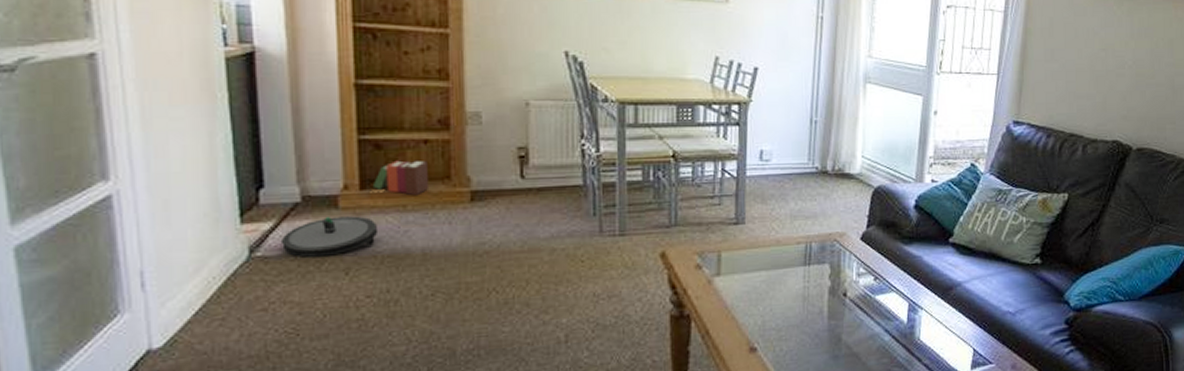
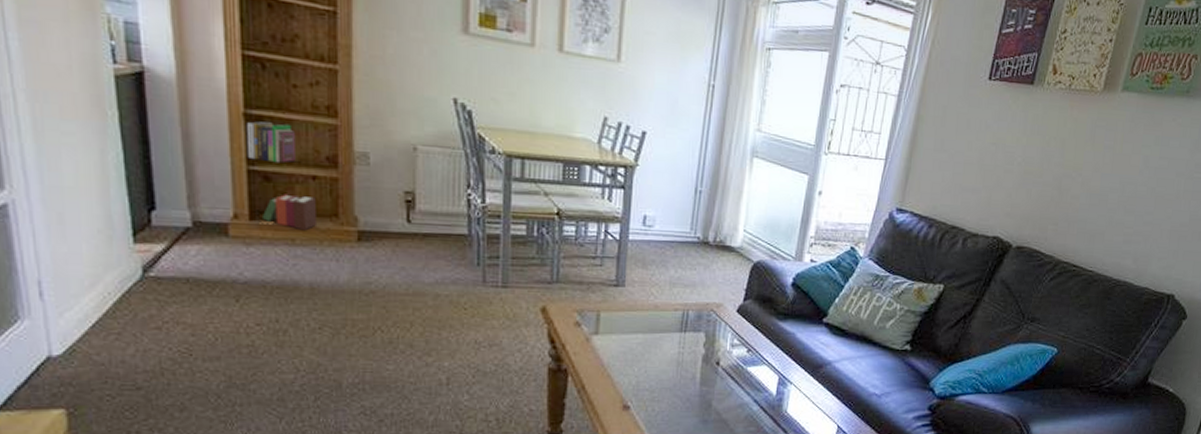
robot vacuum: present [282,216,379,257] -> none [174,244,268,282]
books: none [356,90,408,130] -> present [246,121,297,164]

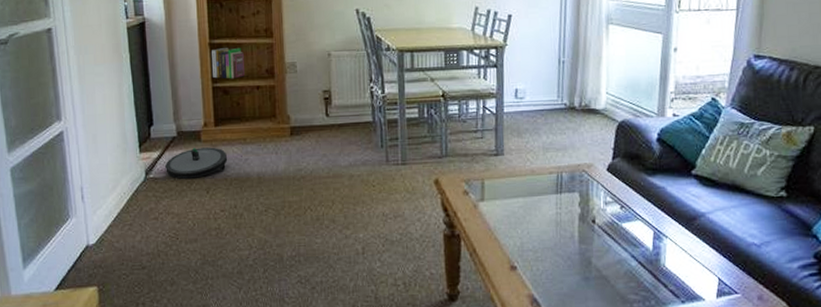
robot vacuum: none [174,244,268,282] -> present [165,147,228,179]
books: present [261,194,318,231] -> none [222,102,262,131]

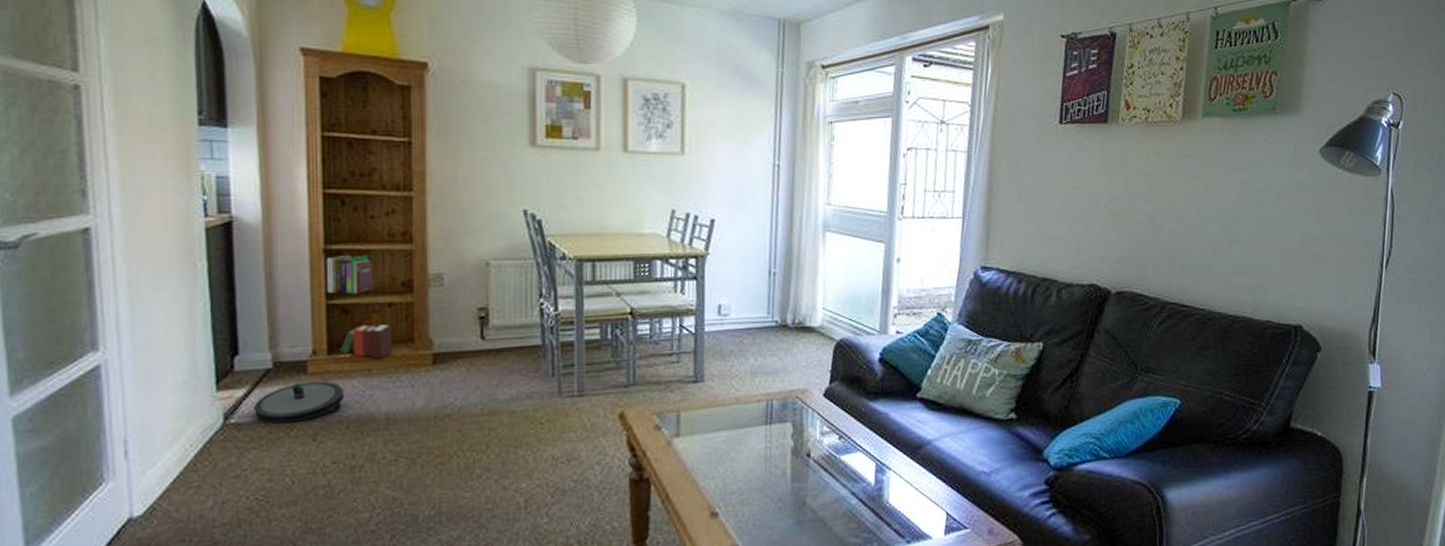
books: none [222,102,262,131] -> present [339,323,394,360]

